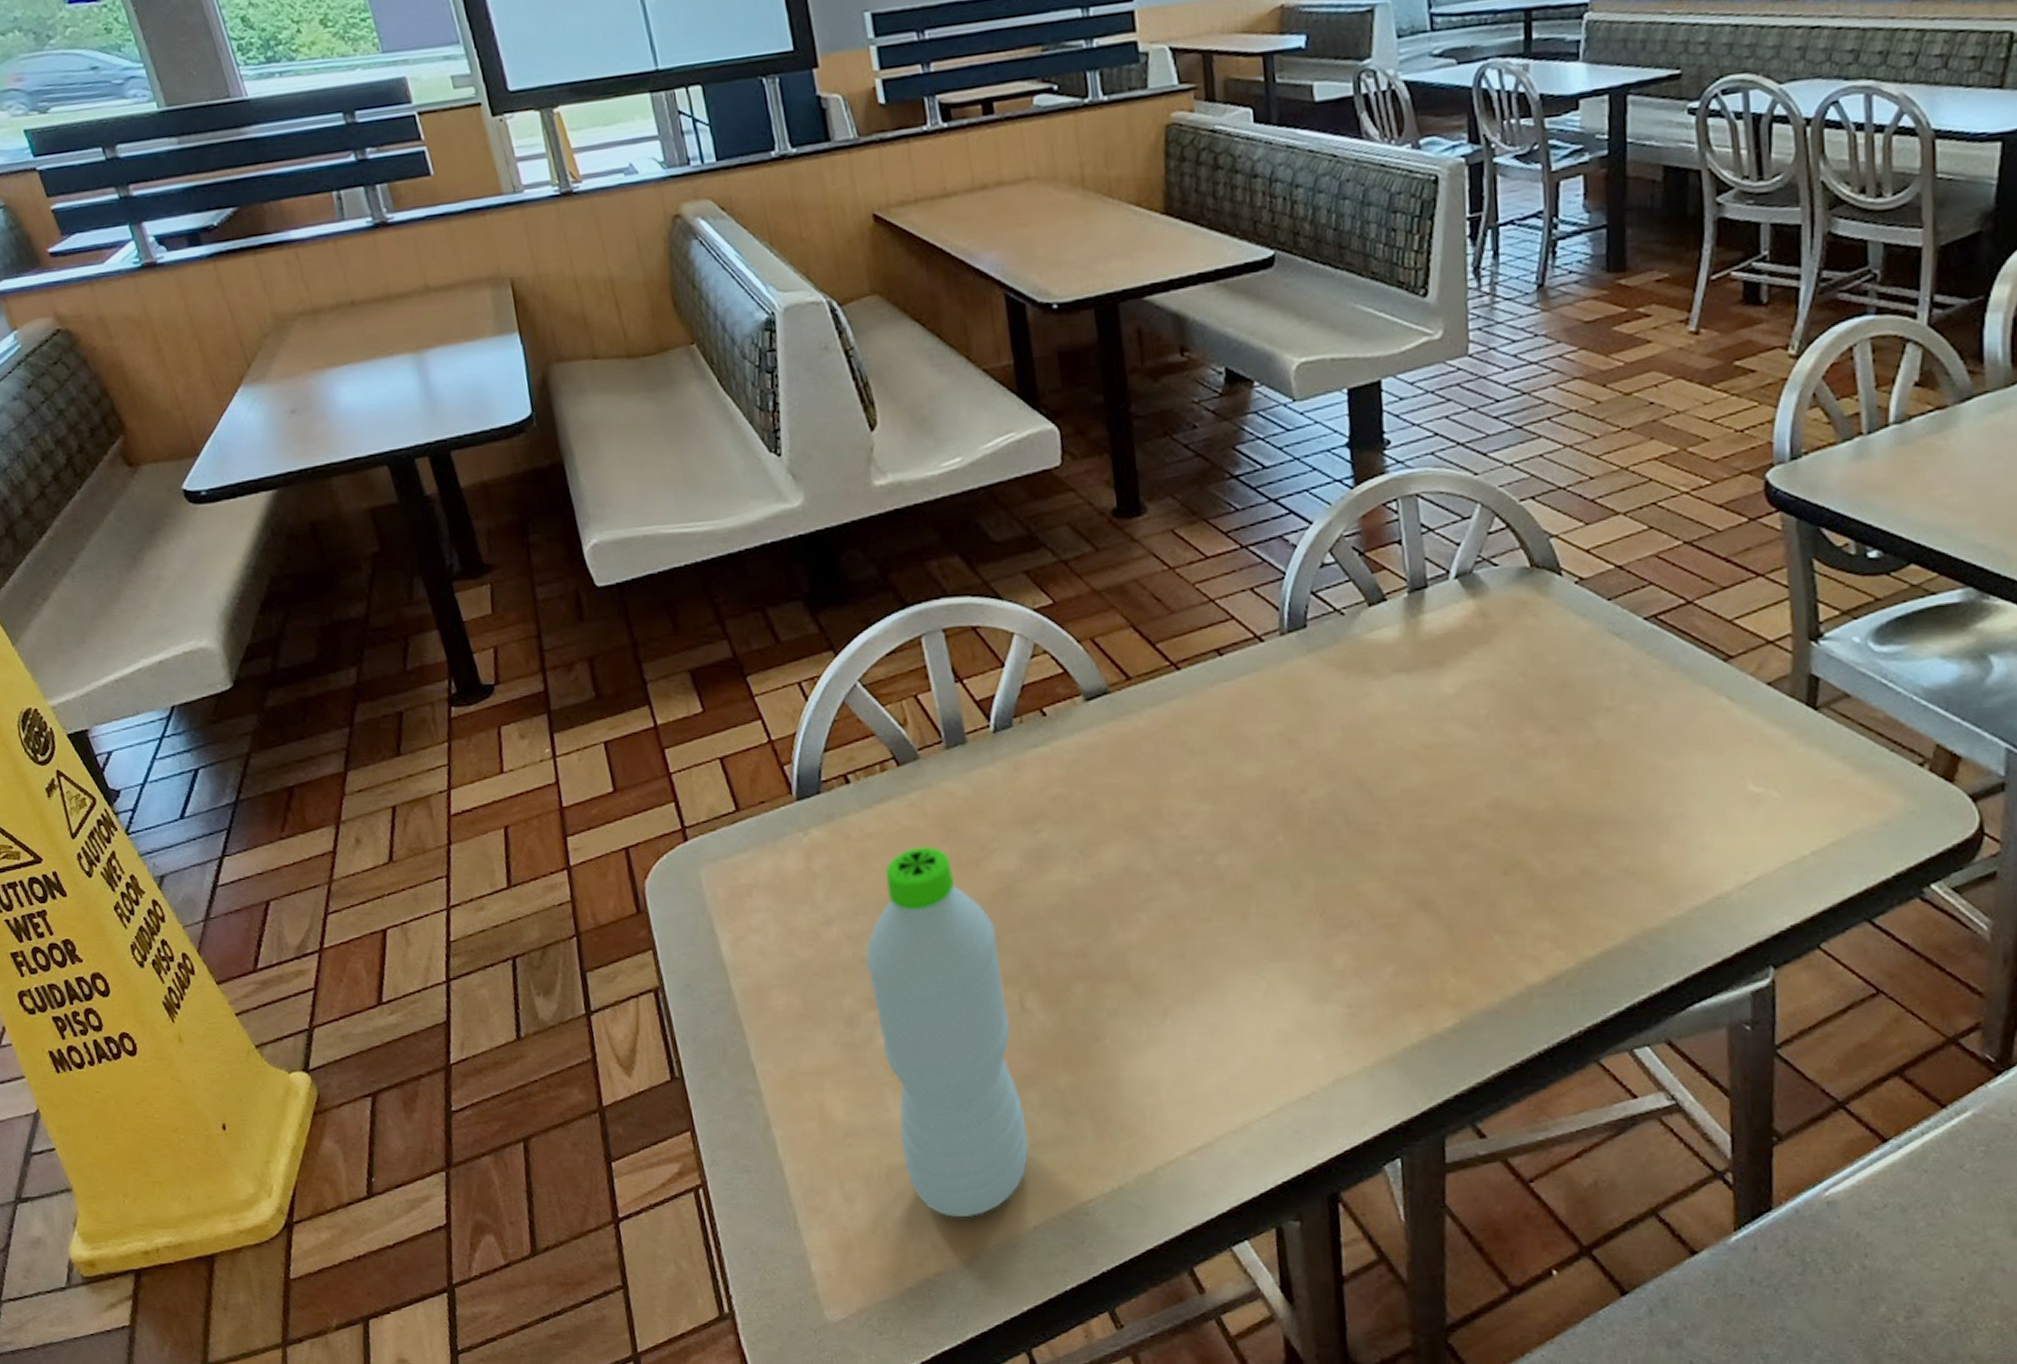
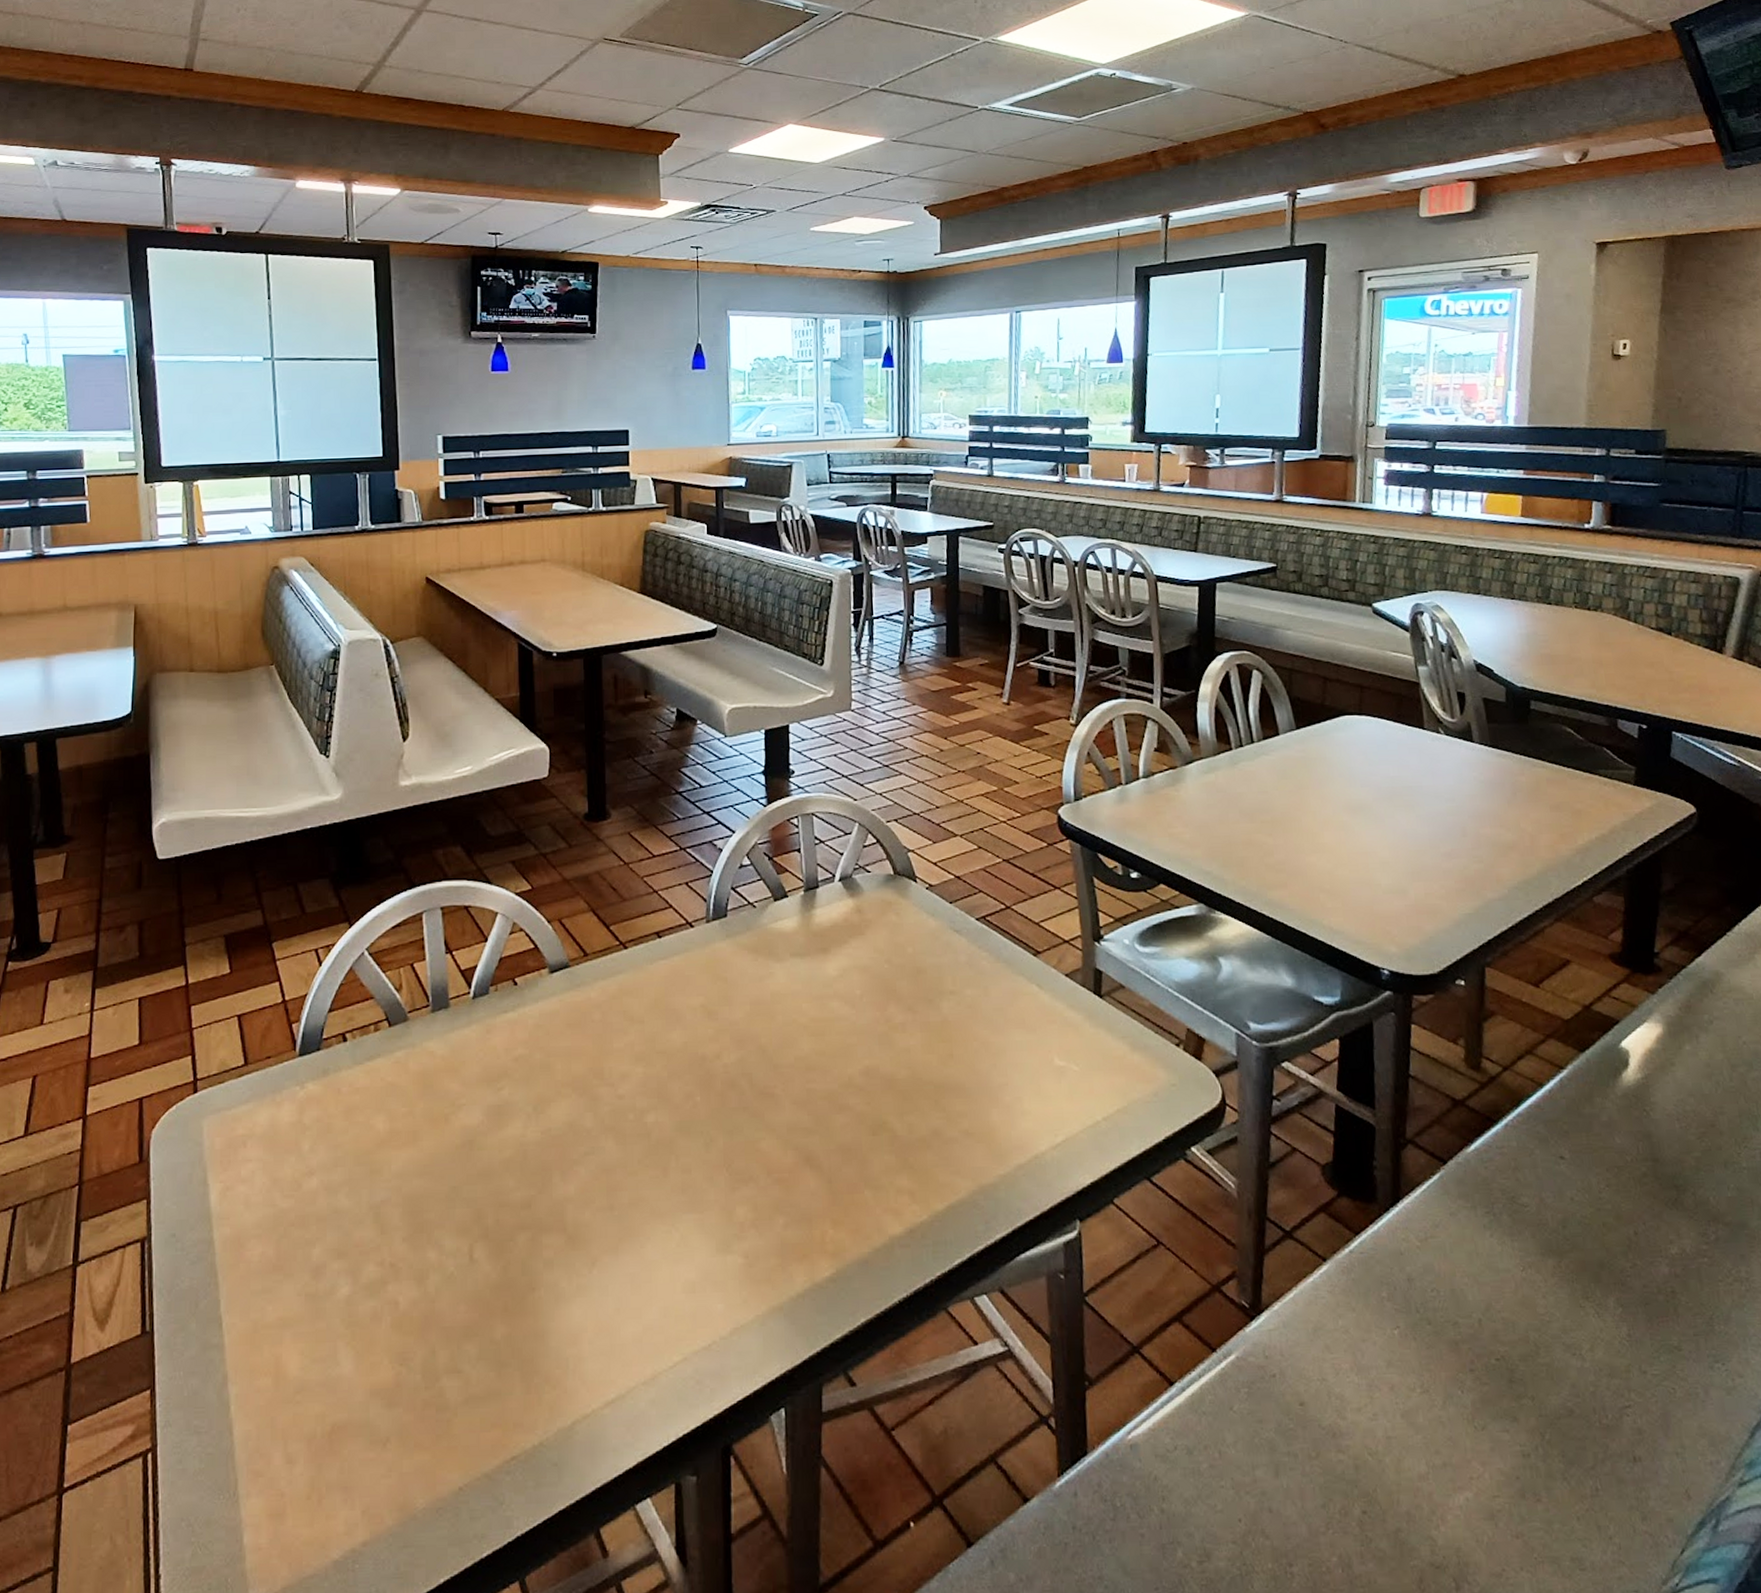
water bottle: present [865,846,1029,1217] -> none [337,1101,463,1479]

